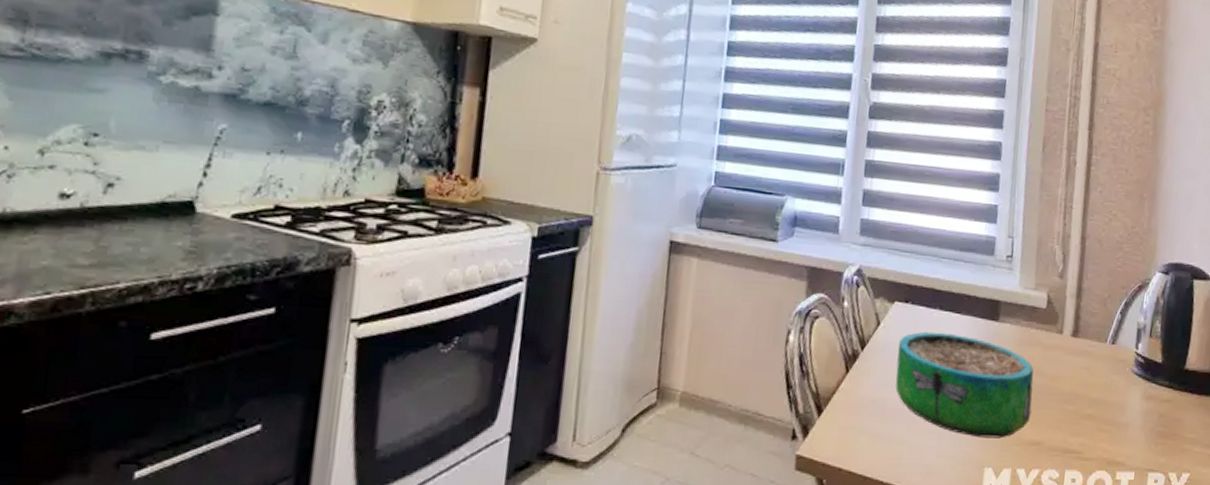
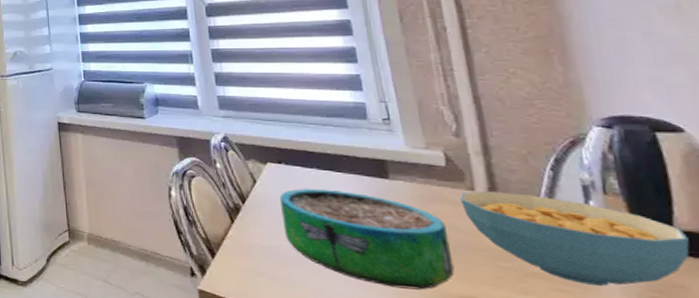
cereal bowl: none [1050,334,1192,423] -> present [460,191,690,286]

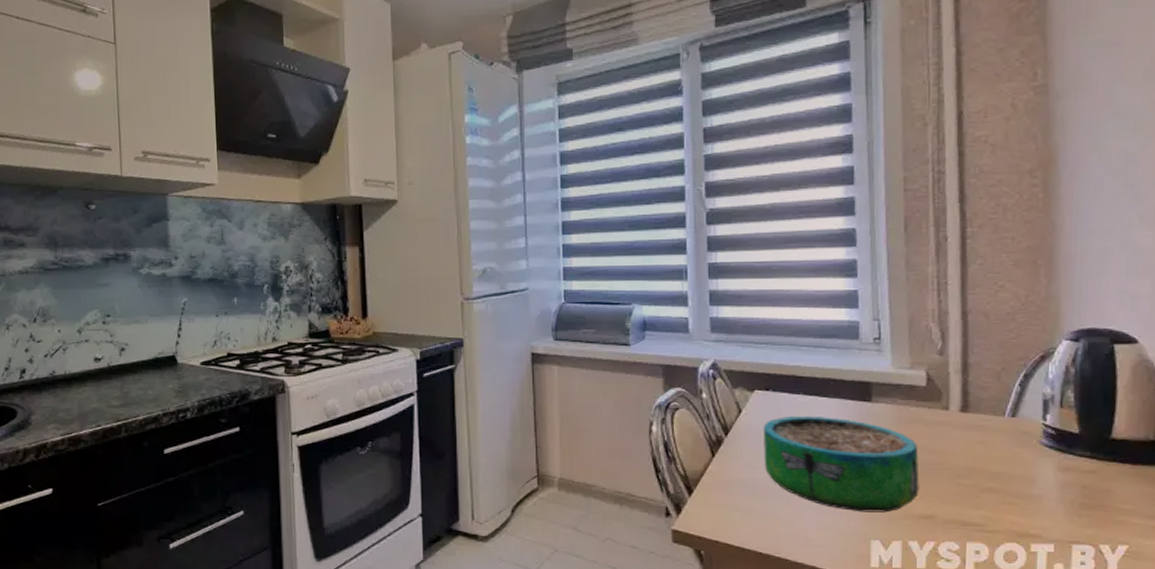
cereal bowl: present [460,191,690,286] -> none [935,410,1122,496]

